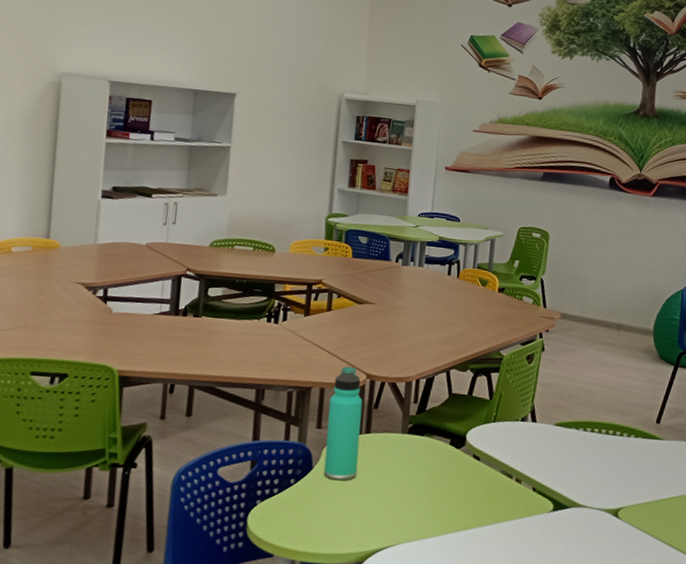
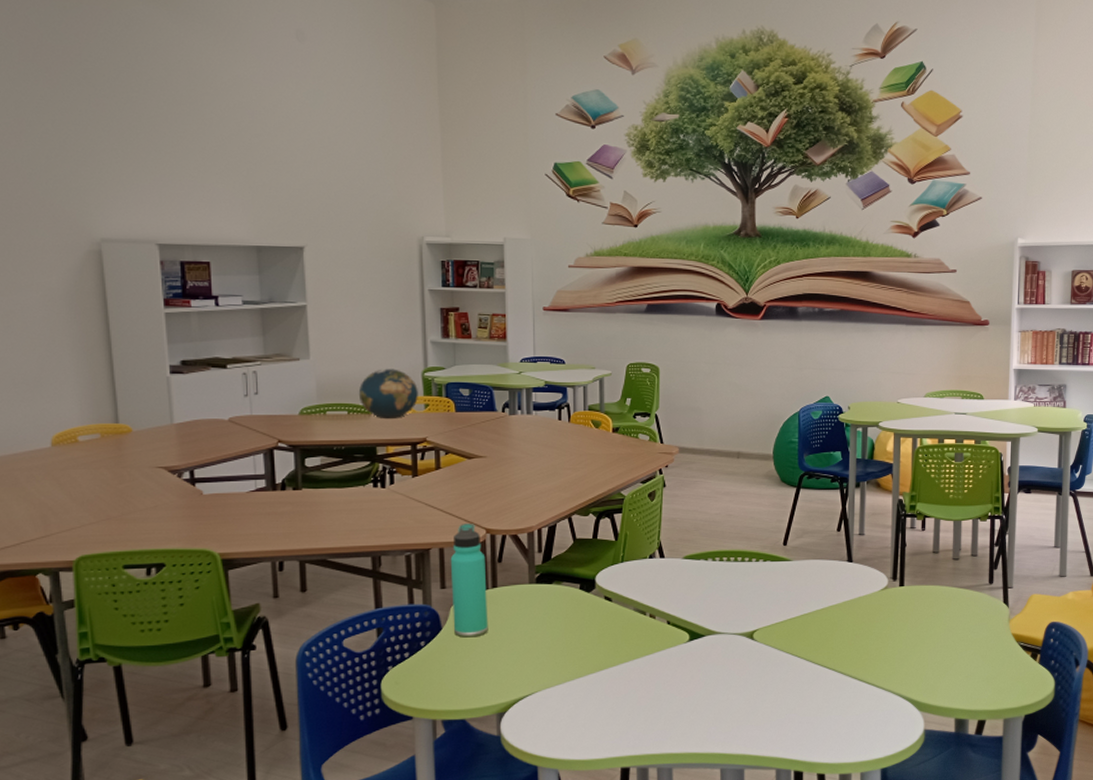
globe: none [265,210,321,259] -> present [358,368,418,420]

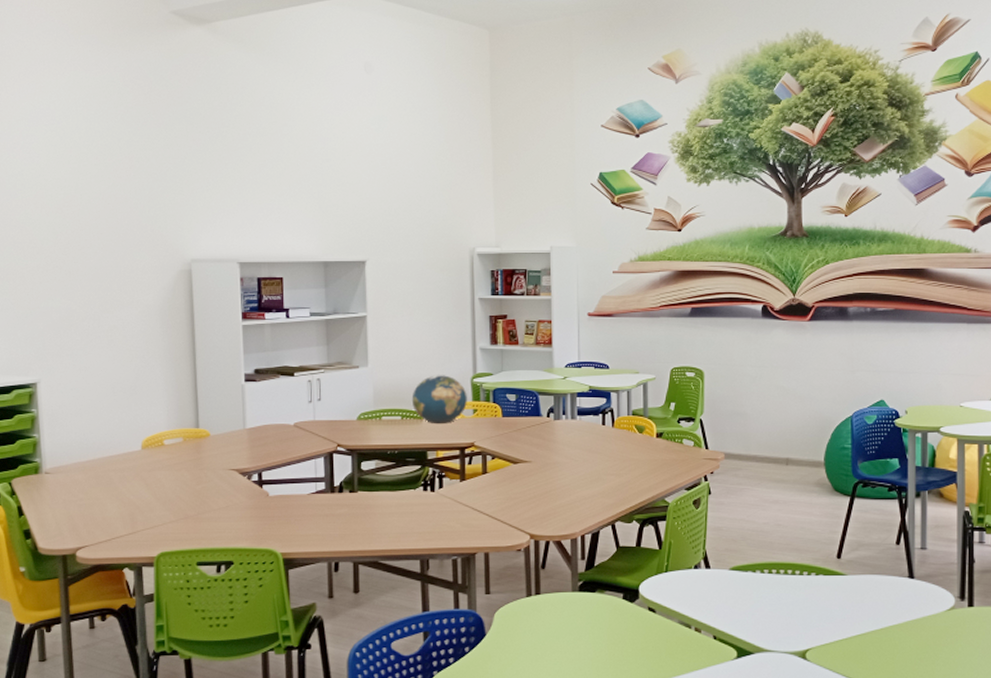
thermos bottle: present [450,522,488,638] -> none [495,527,531,645]

